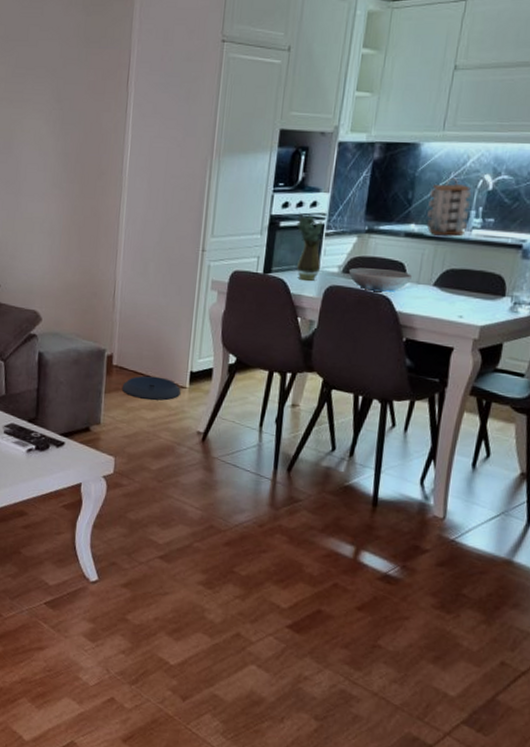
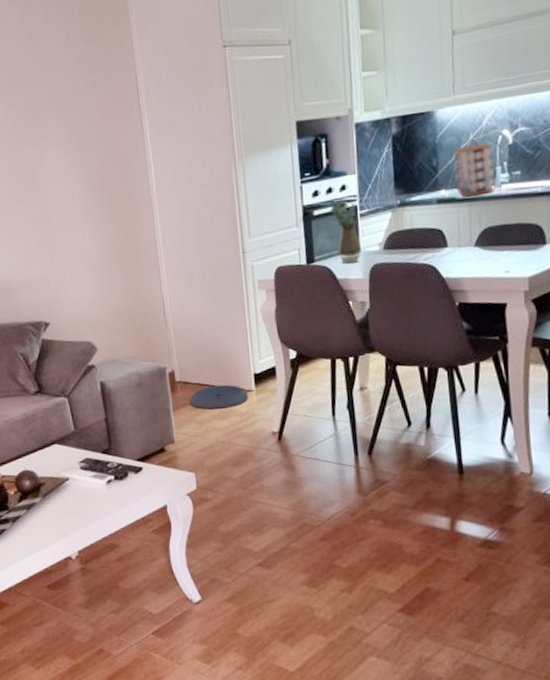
dish: present [349,267,413,292] -> none [390,237,453,262]

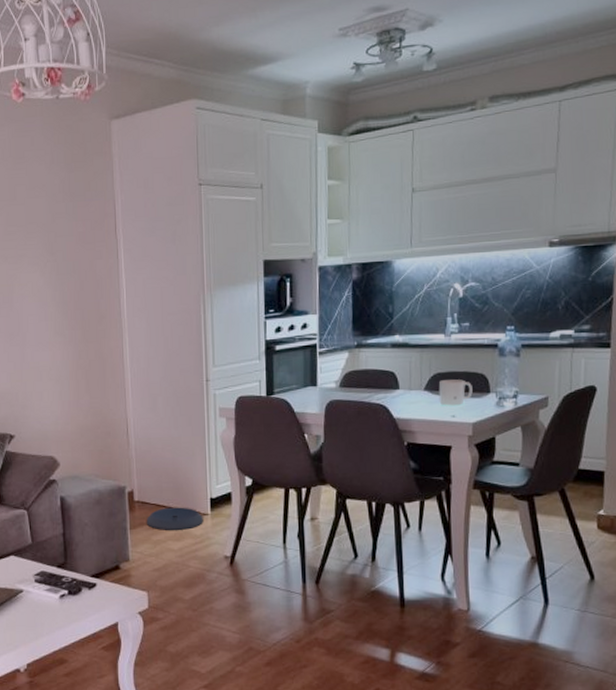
vase: present [329,198,361,264] -> none [290,335,318,398]
spice rack: present [453,138,495,196] -> none [408,289,446,343]
mug: none [489,232,527,262] -> present [438,379,473,406]

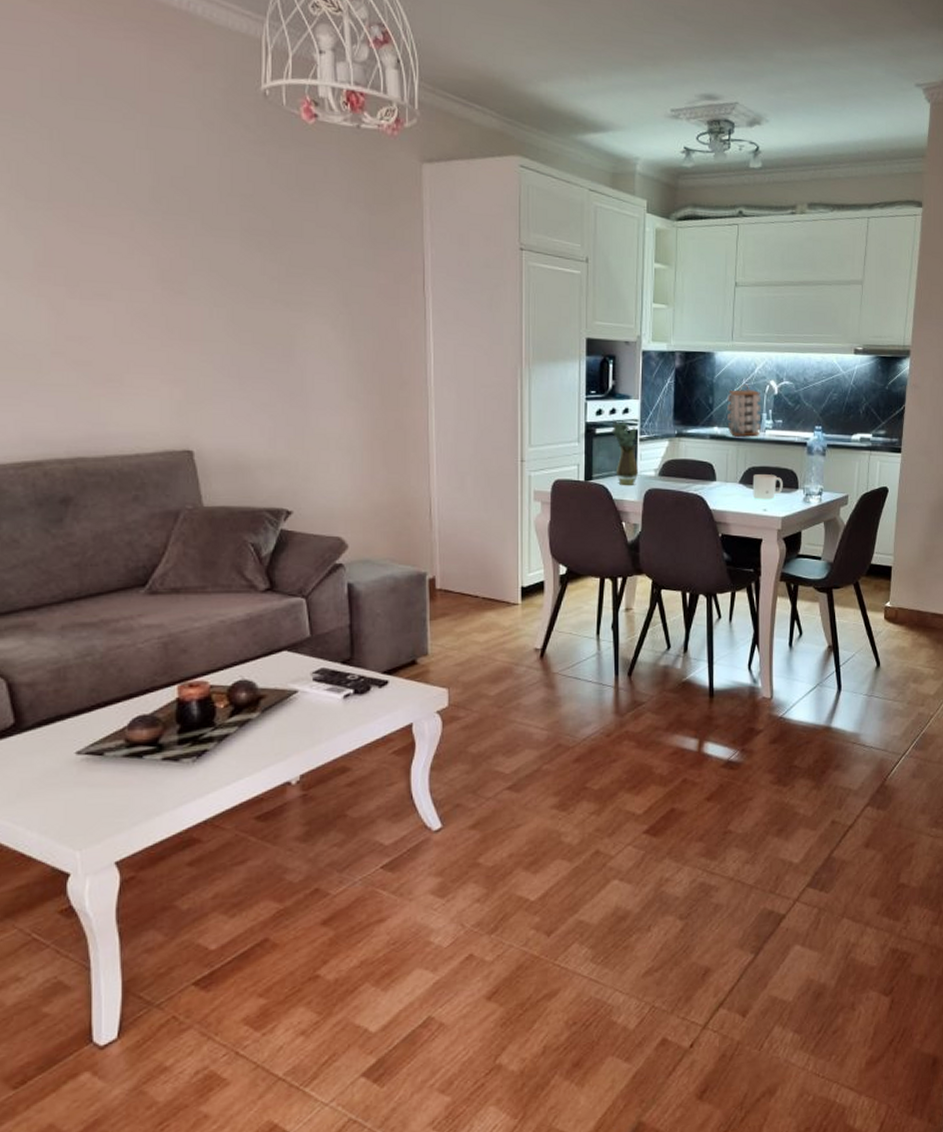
robot vacuum: present [146,507,203,530] -> none [448,596,513,621]
vase: none [290,335,318,398] -> present [611,419,638,485]
spice rack: none [408,289,446,343] -> present [727,383,762,437]

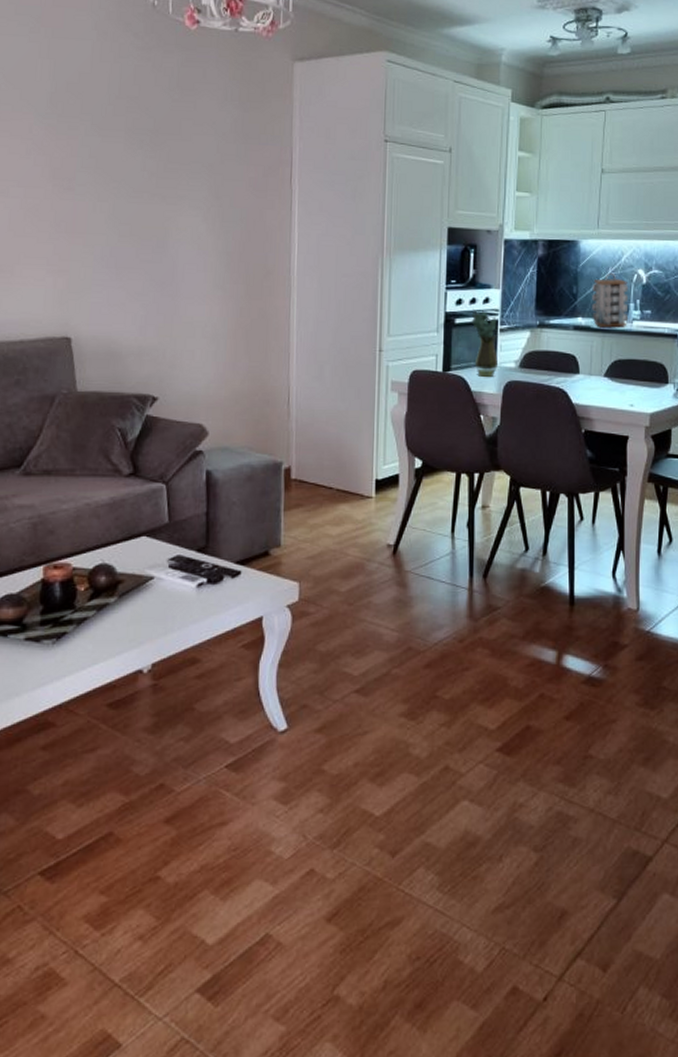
mug: present [752,474,783,500] -> none [618,367,651,395]

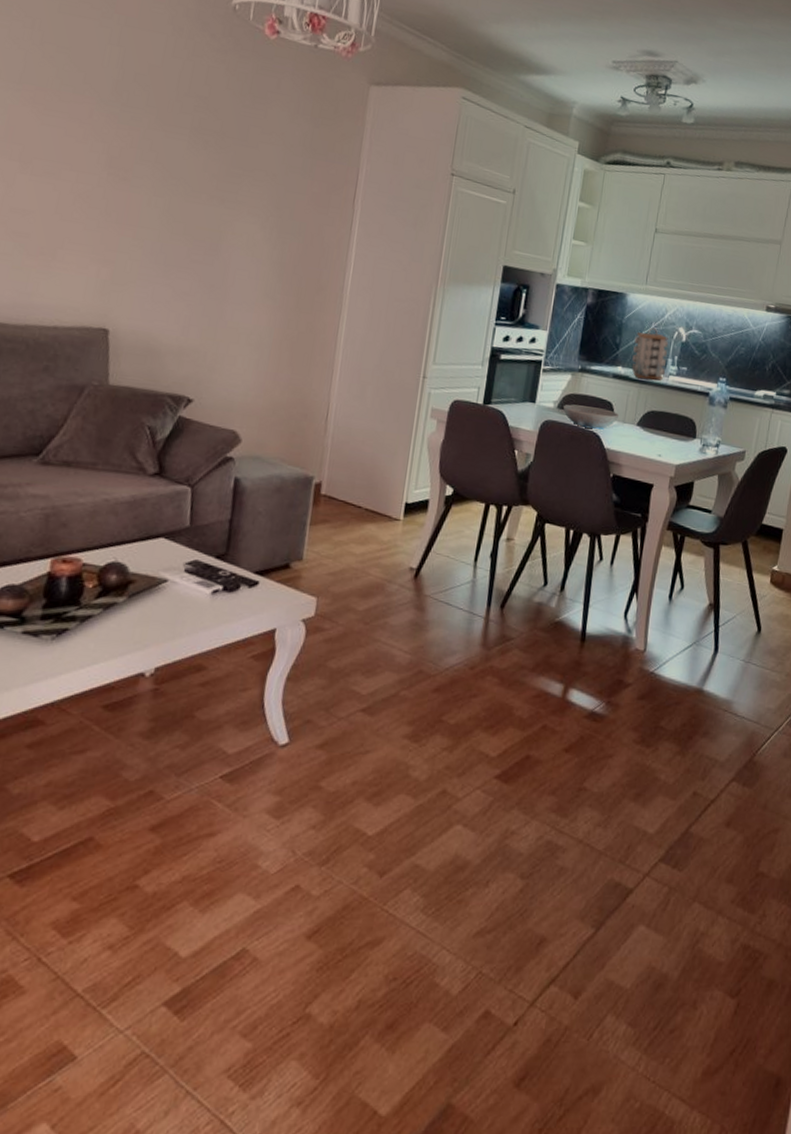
vase: present [471,308,498,377] -> none [514,346,541,415]
dish: none [526,362,585,385] -> present [563,404,620,429]

